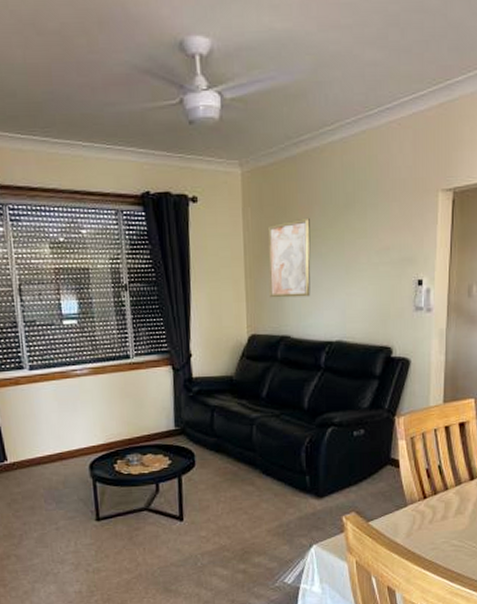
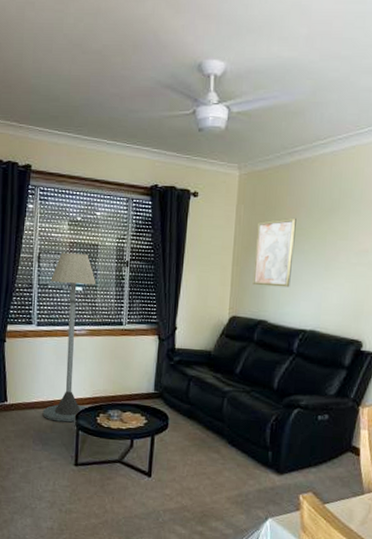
floor lamp: none [38,280,103,475] -> present [42,252,96,423]

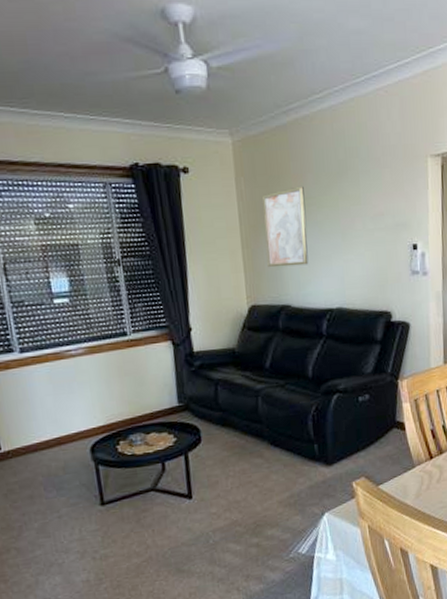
floor lamp: present [42,252,96,423] -> none [26,257,104,461]

